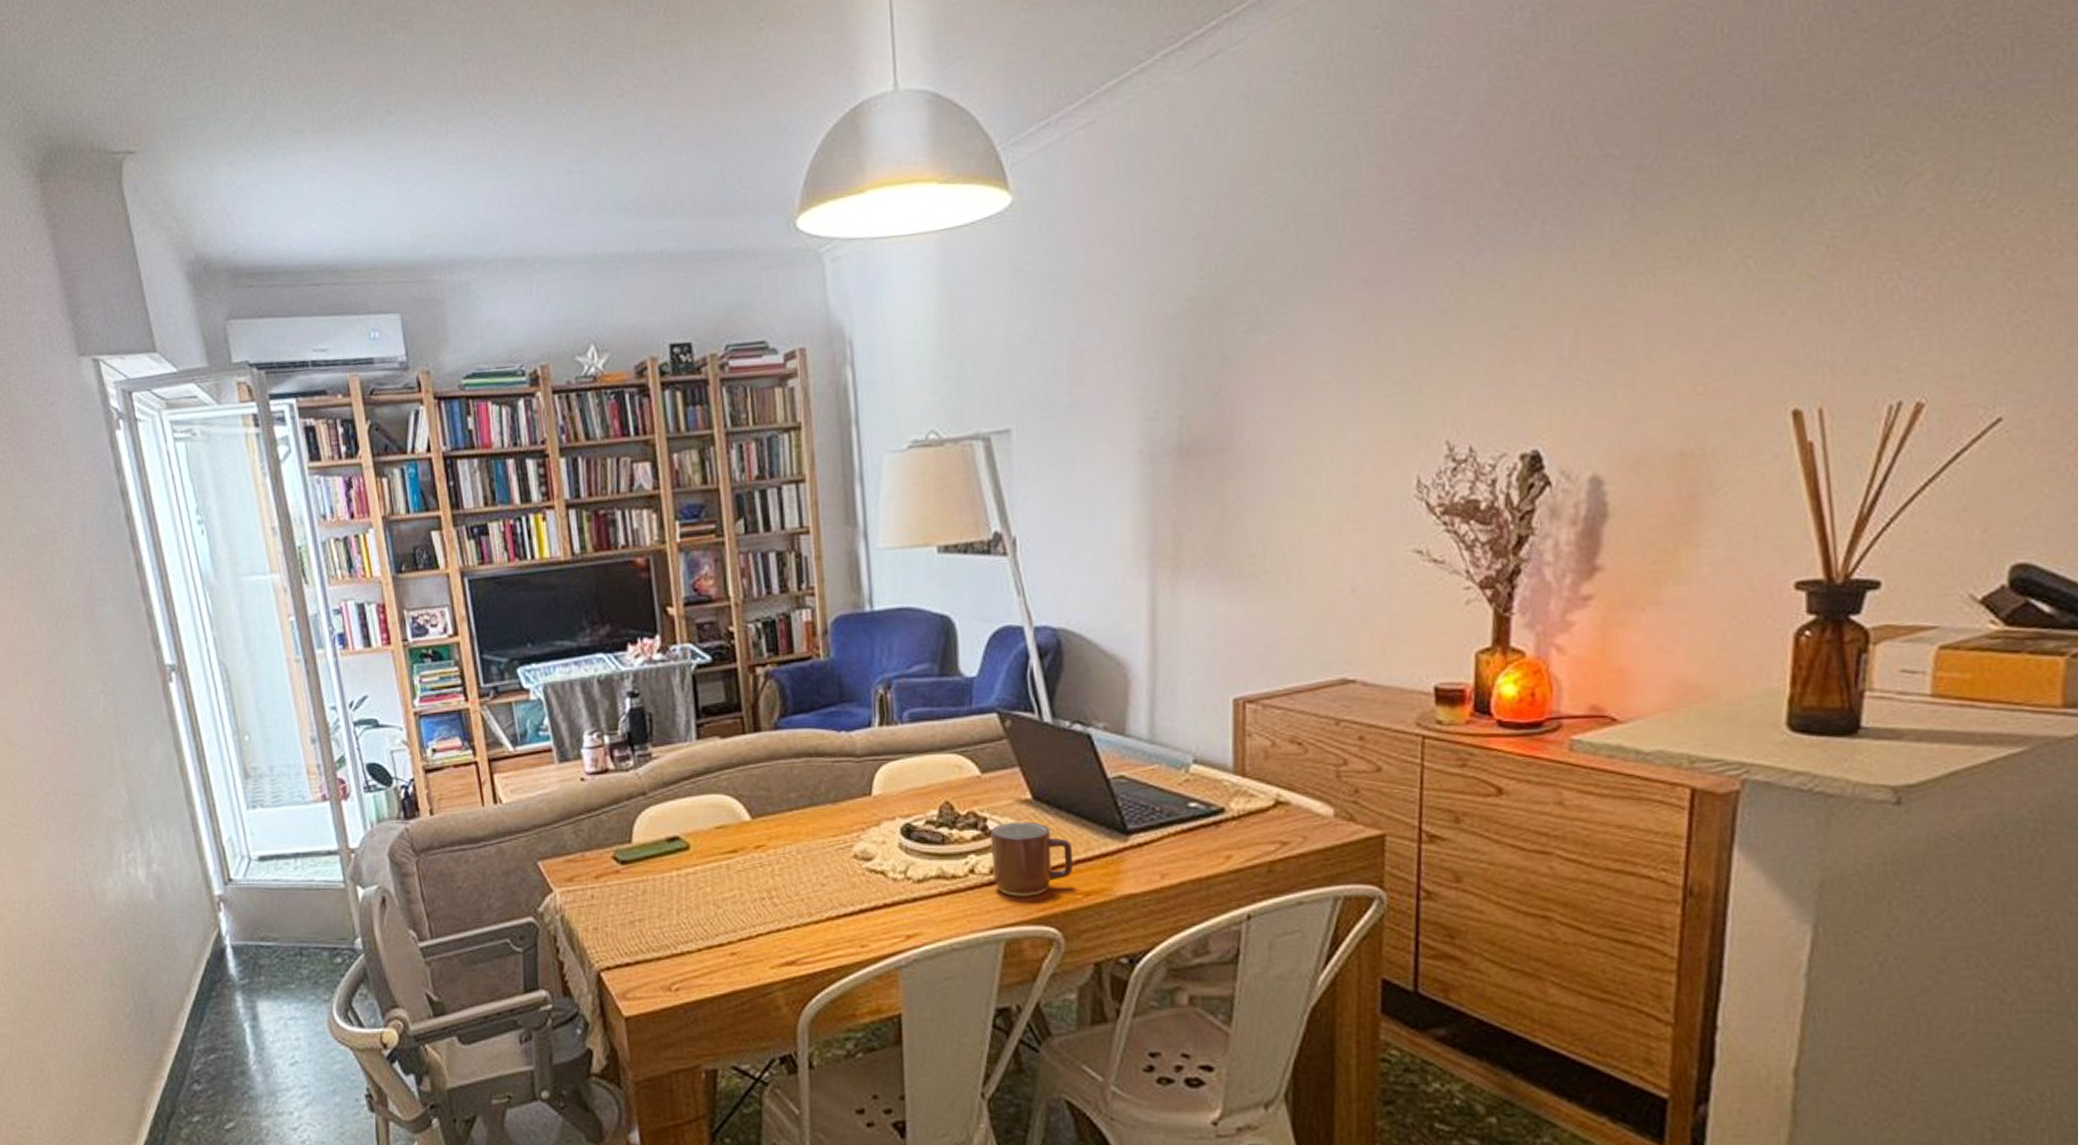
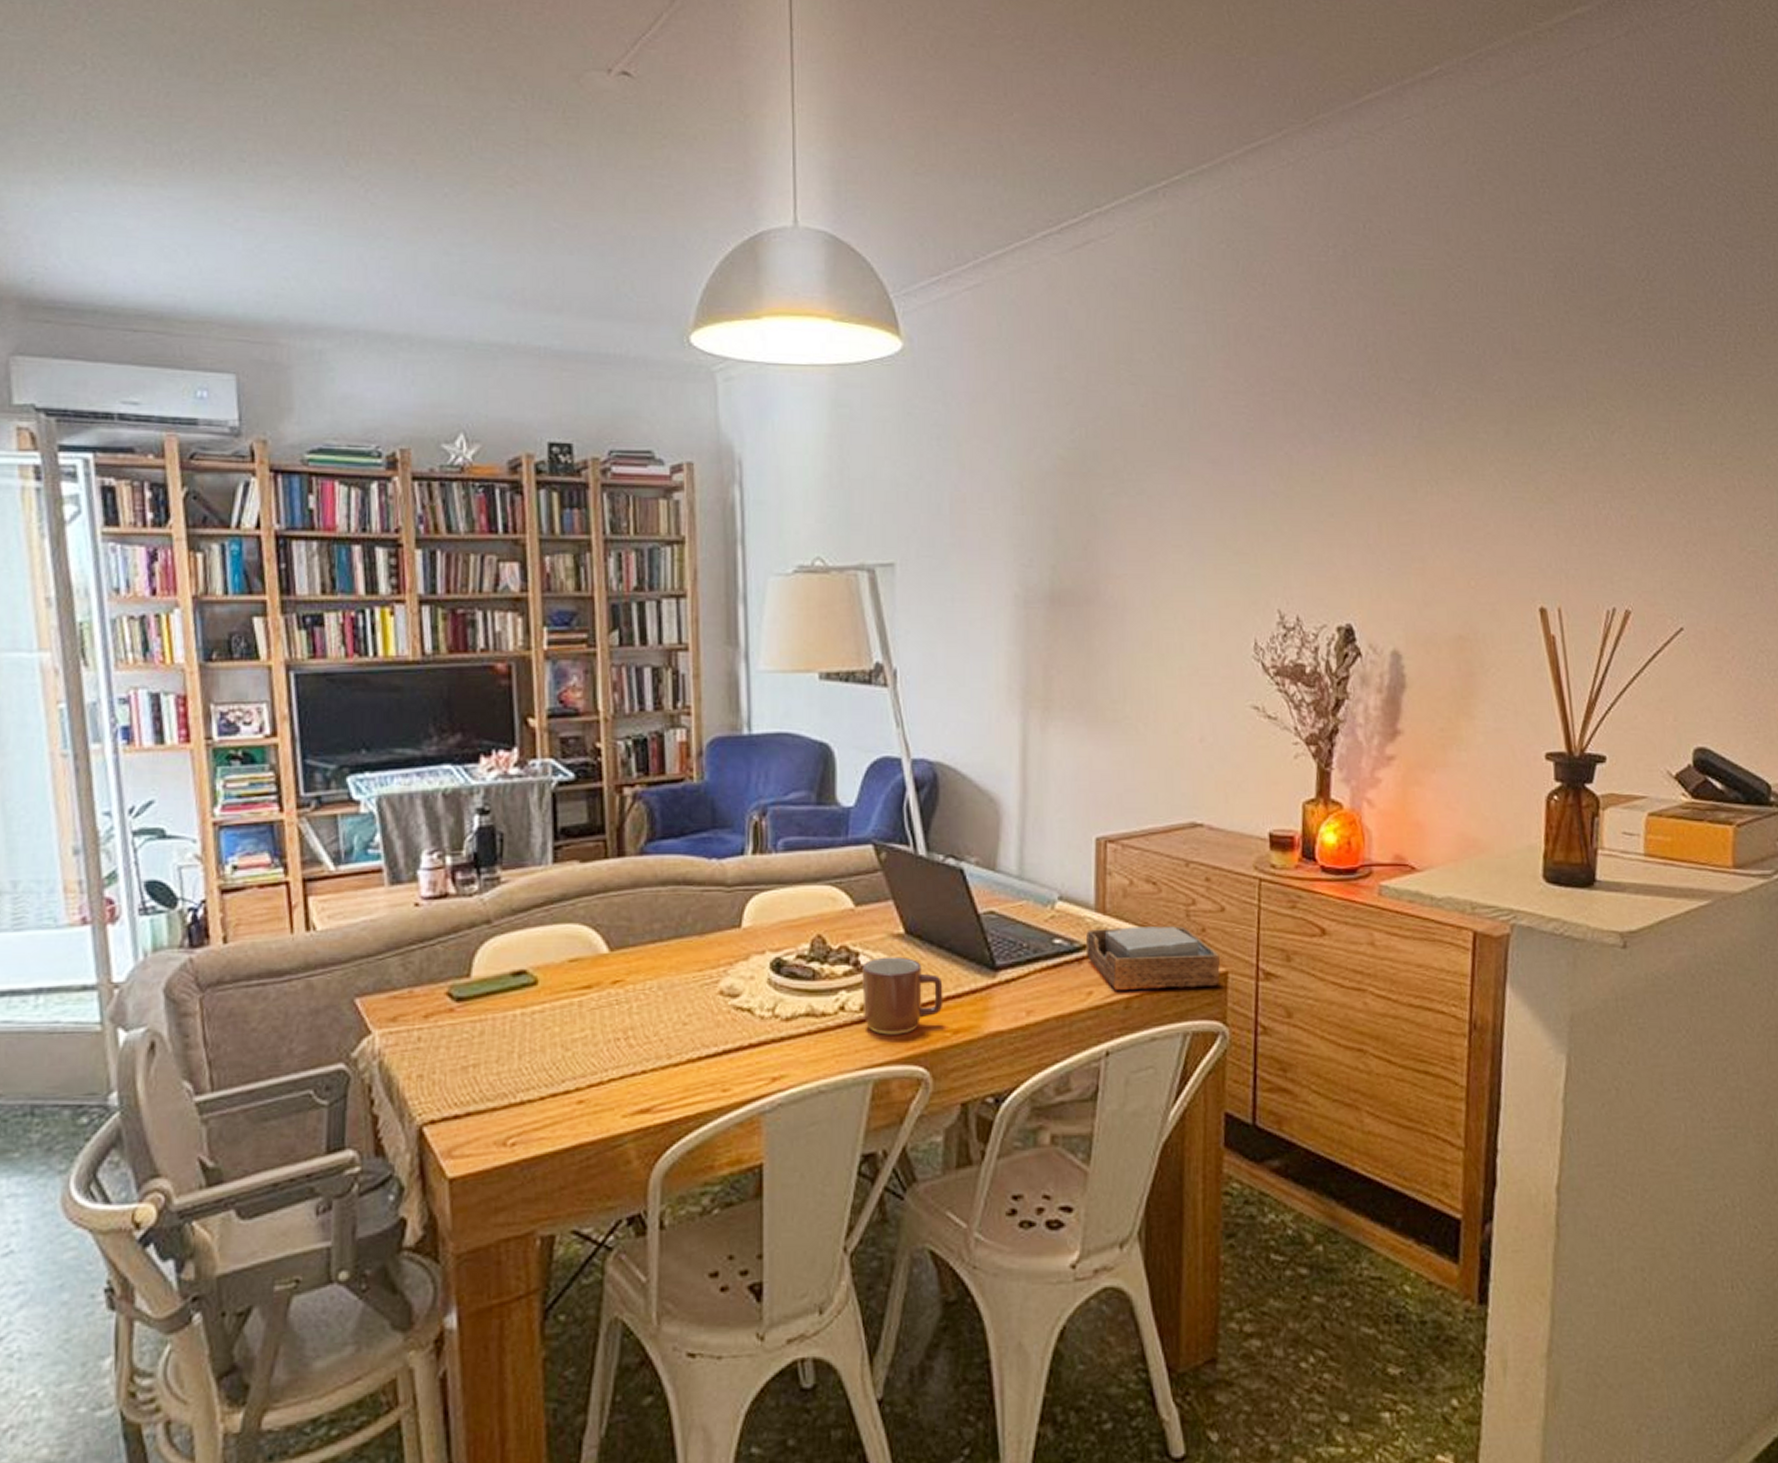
napkin holder: none [1223,787,1376,855] -> present [1085,926,1220,991]

